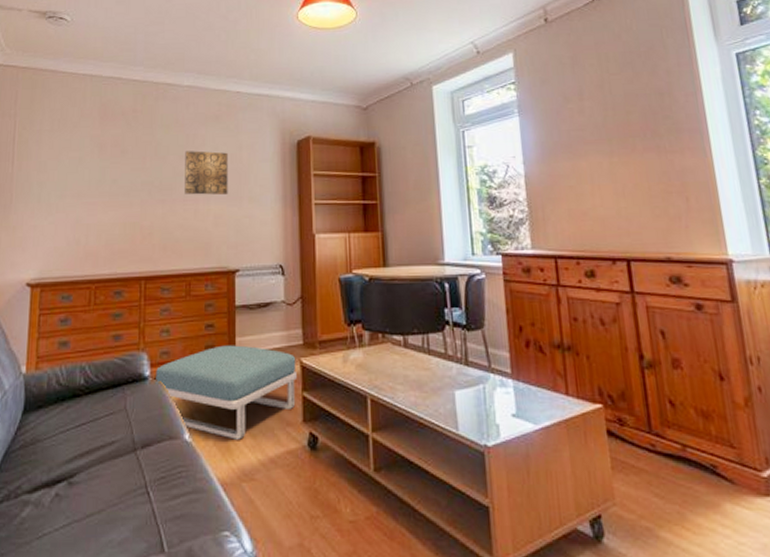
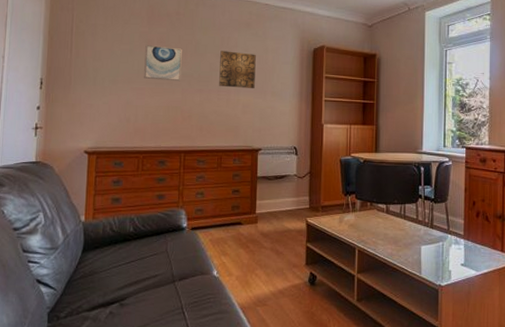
wall art: none [96,150,140,192] -> present [144,45,182,82]
footstool: present [156,345,297,440] -> none [191,206,303,276]

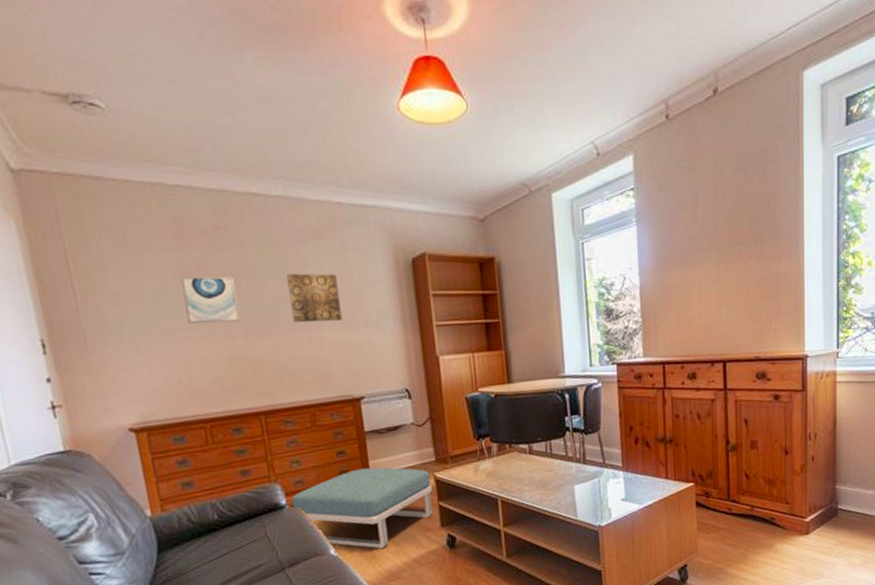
footstool: none [191,206,303,276] -> present [292,467,432,549]

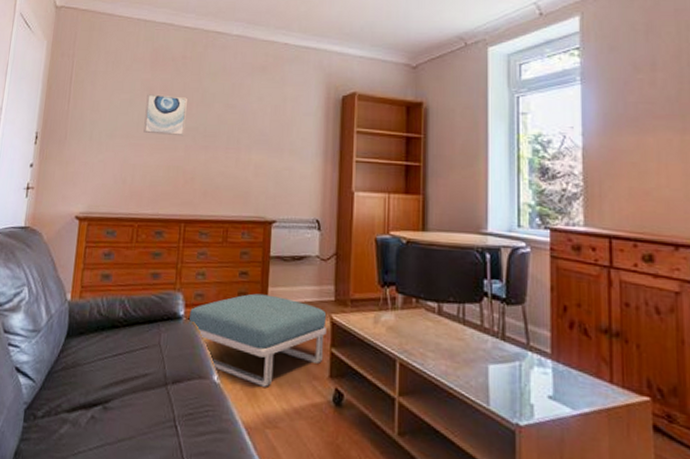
wall art: present [287,273,342,323] -> none [227,100,272,145]

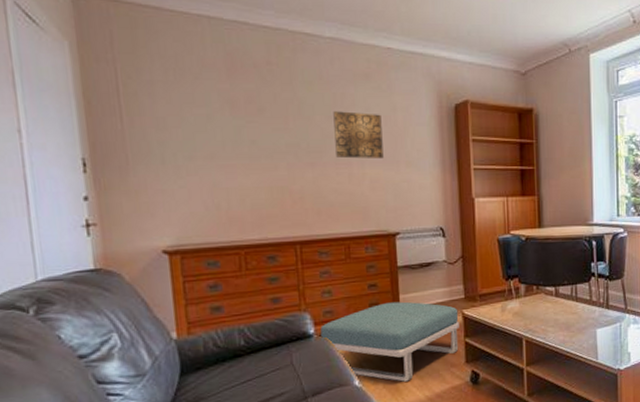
wall art: present [143,94,187,137] -> none [228,107,284,154]
wall art: none [227,100,272,145] -> present [333,111,384,159]

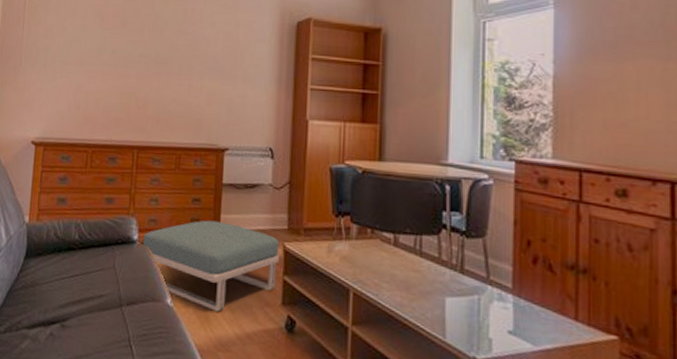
wall art: present [333,111,384,159] -> none [180,26,225,72]

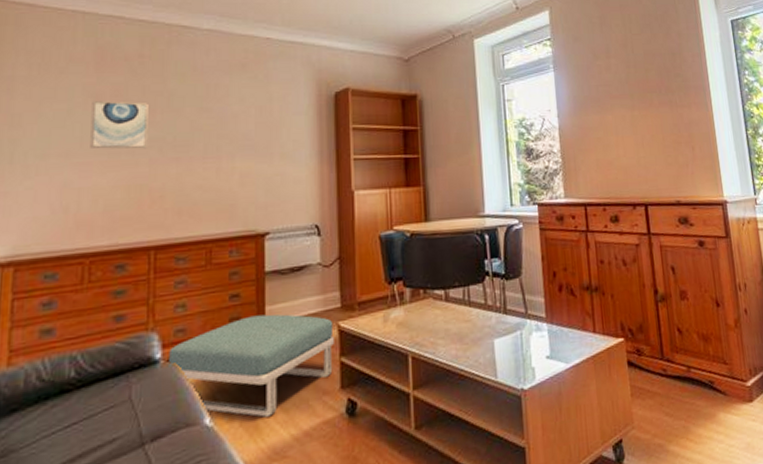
wall art: none [96,20,139,63] -> present [90,101,149,149]

